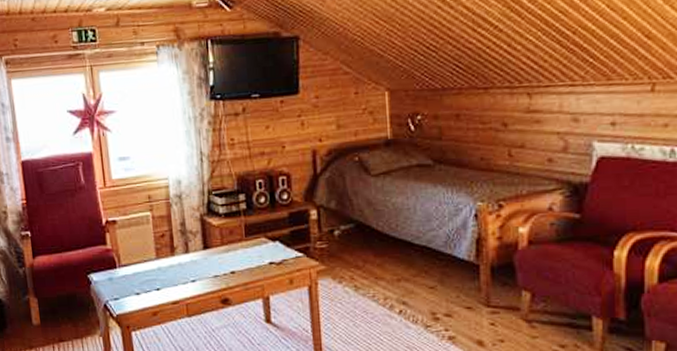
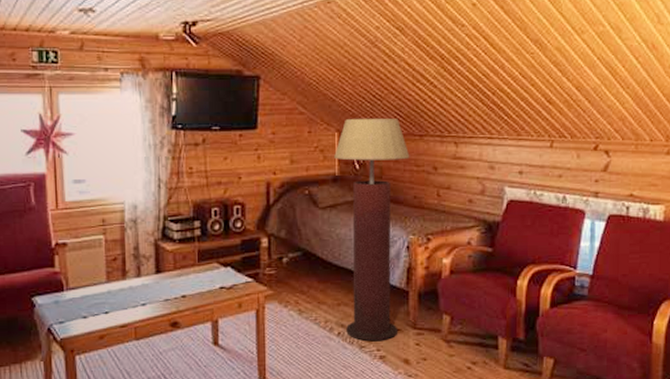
floor lamp: none [385,71,474,321] -> present [334,119,410,342]

